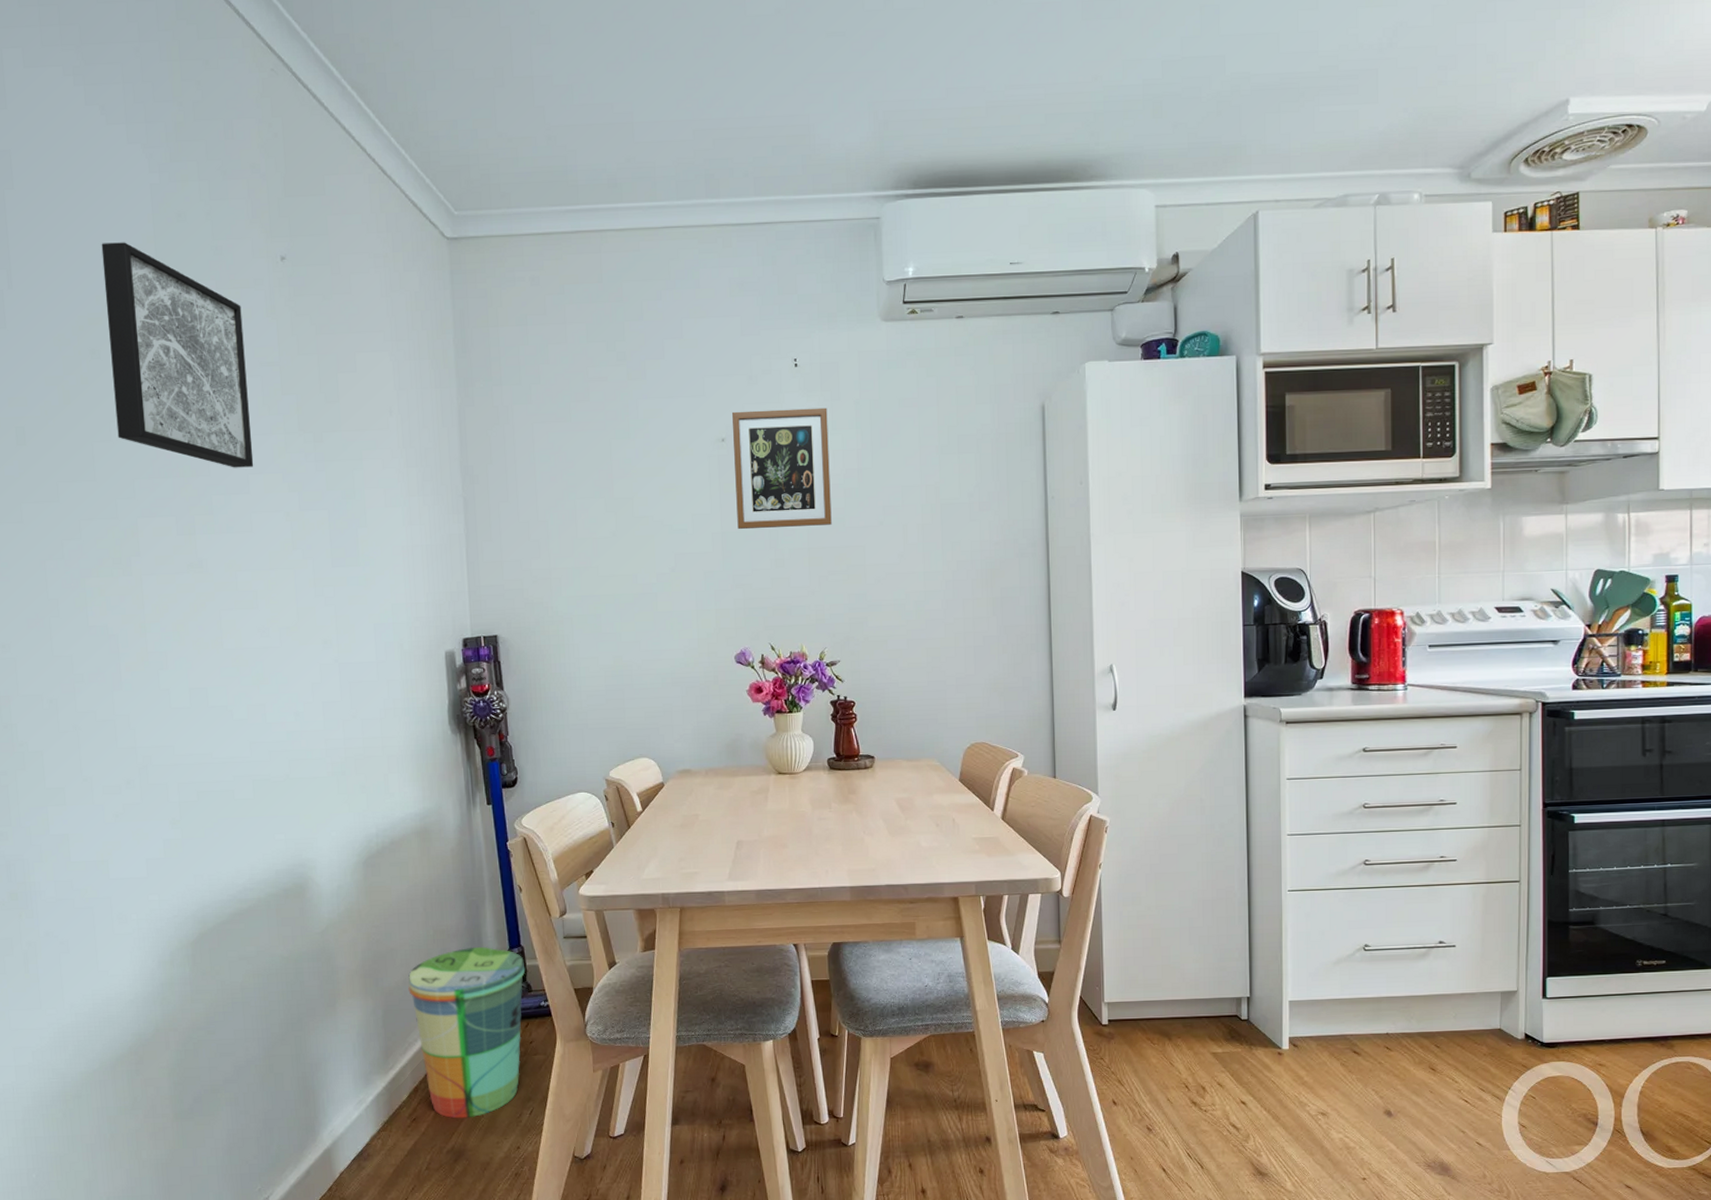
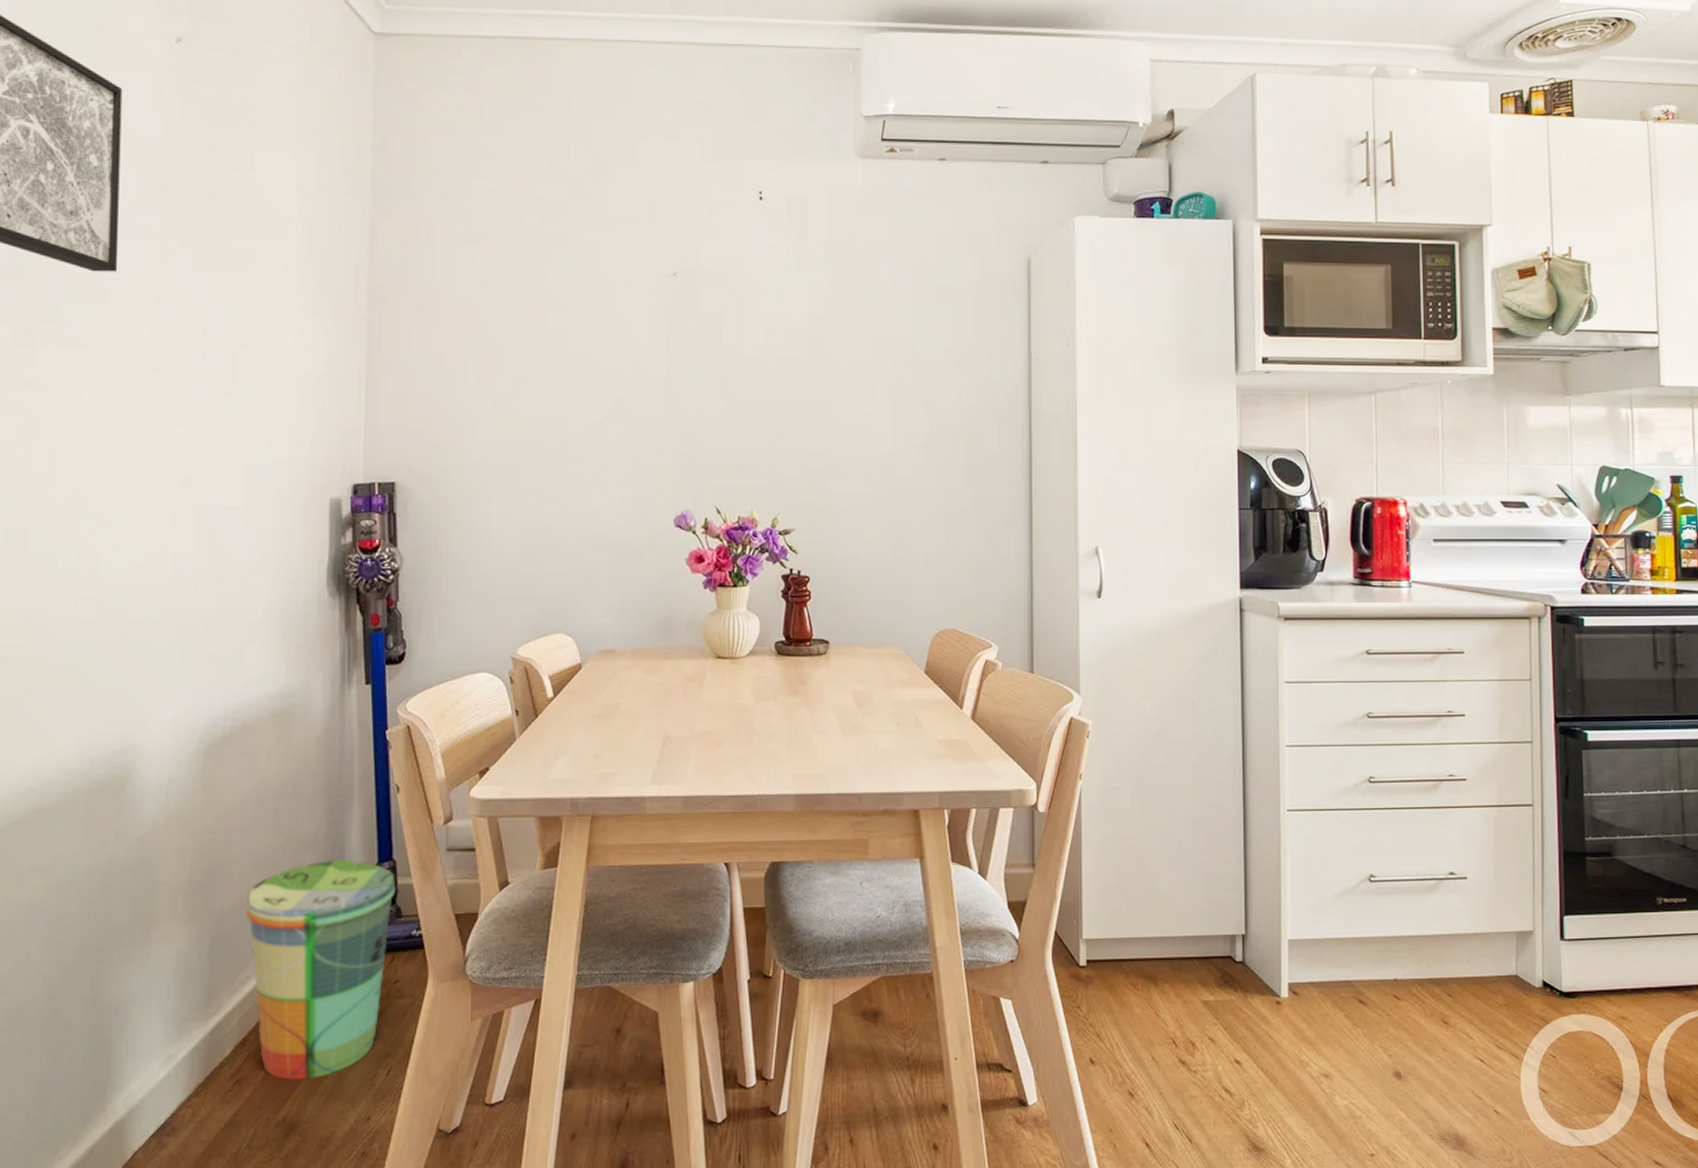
picture frame: present [732,407,832,529] -> none [686,244,793,375]

